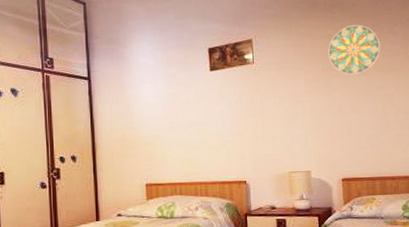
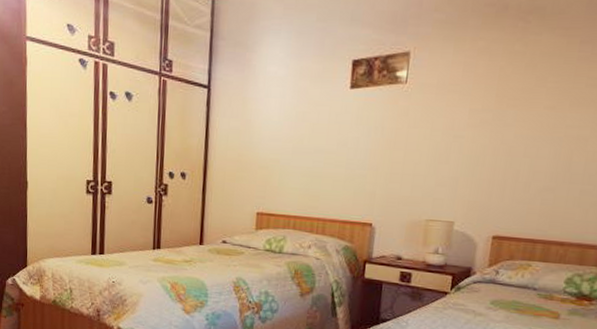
decorative plate: present [328,24,381,75] -> none [508,39,587,108]

